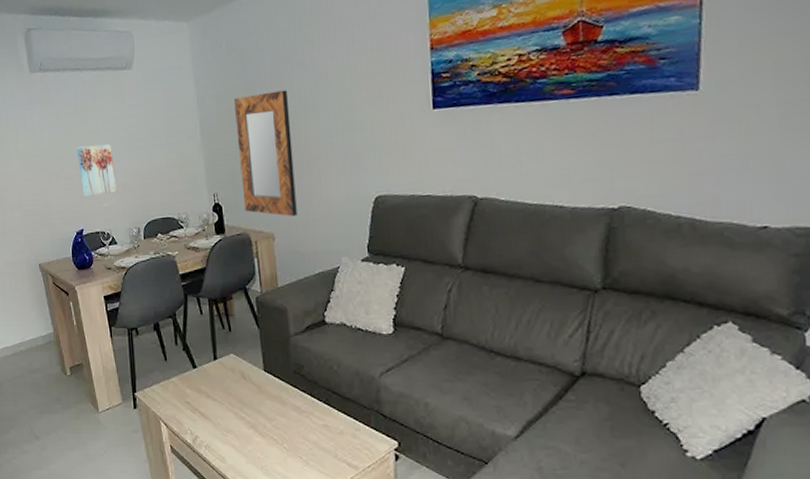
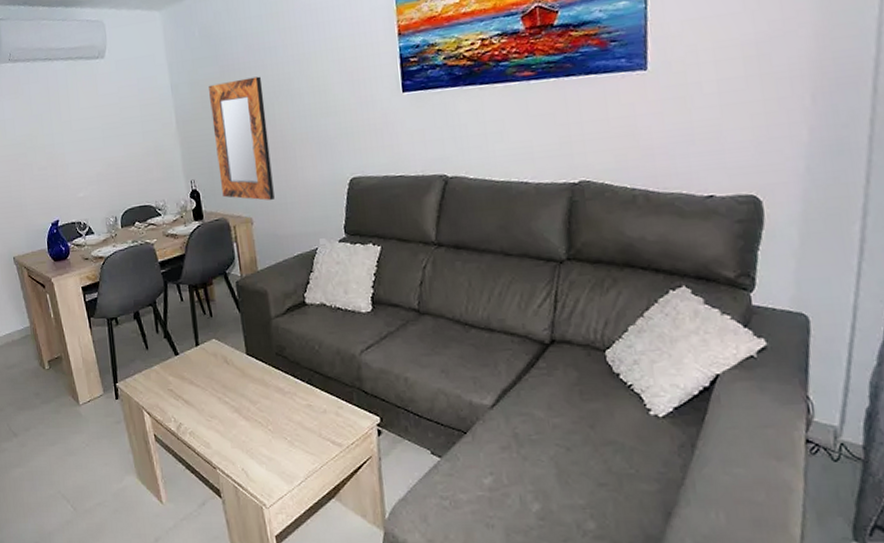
wall art: present [76,144,118,197] -> none [49,133,93,187]

